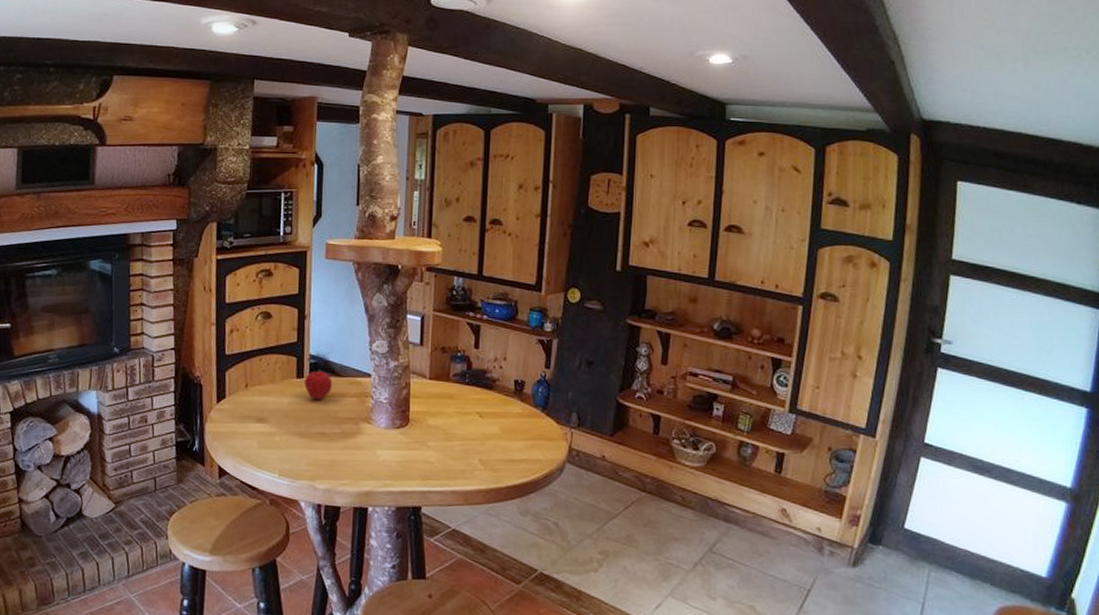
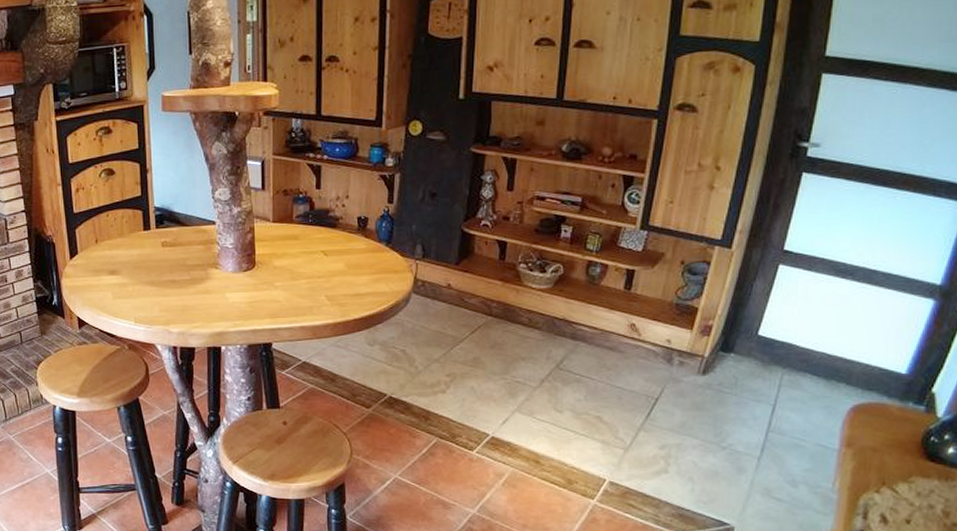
apple: present [304,371,333,401] -> none [152,222,179,250]

